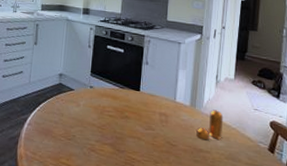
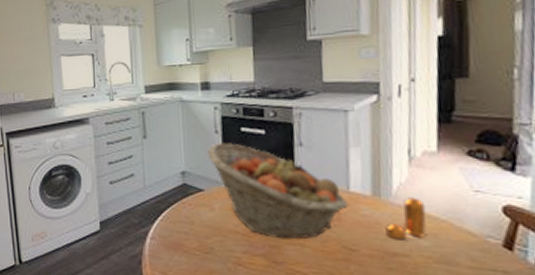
fruit basket: none [80,55,174,134] -> present [207,143,348,240]

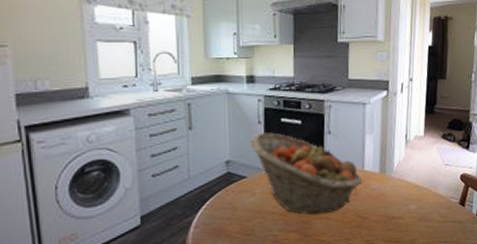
pepper shaker: present [385,197,426,240] -> none [388,172,415,206]

